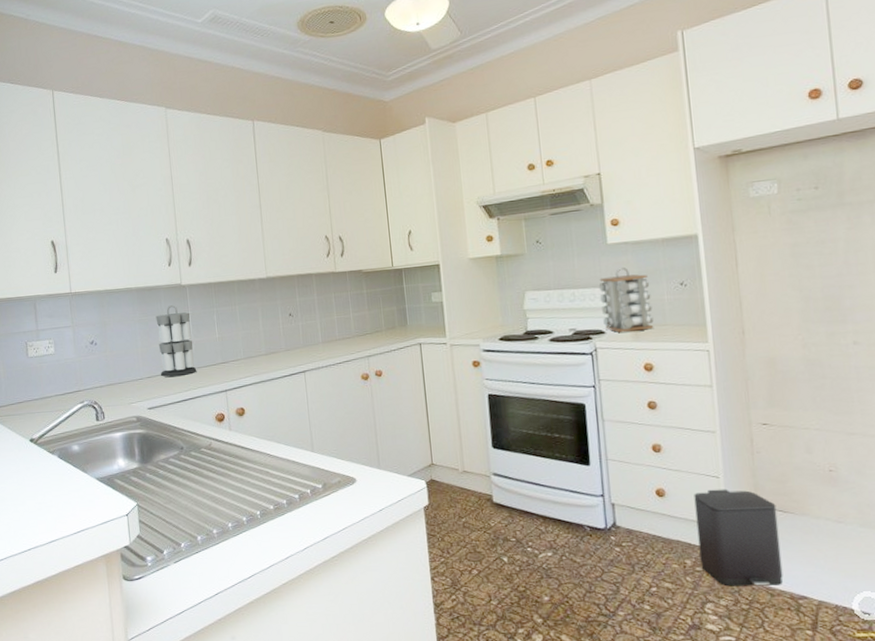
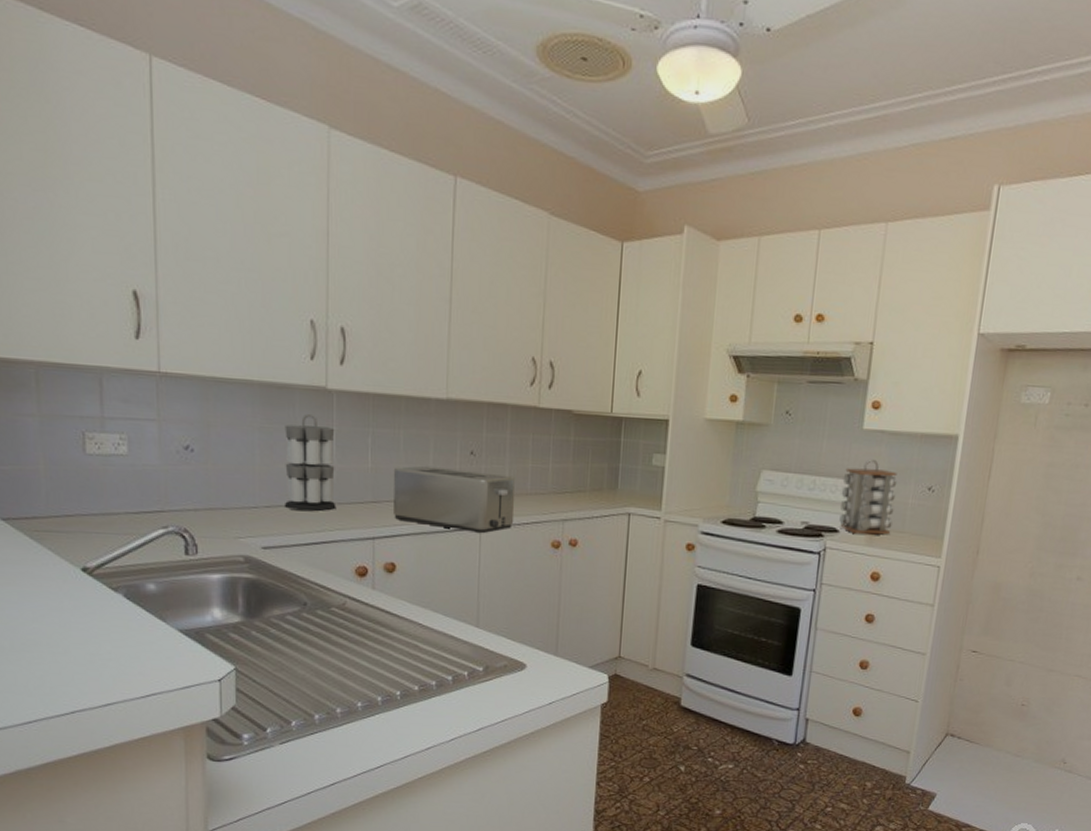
toaster: none [234,327,330,377] -> present [393,465,516,534]
pedal bin: present [694,489,783,587] -> none [880,713,965,813]

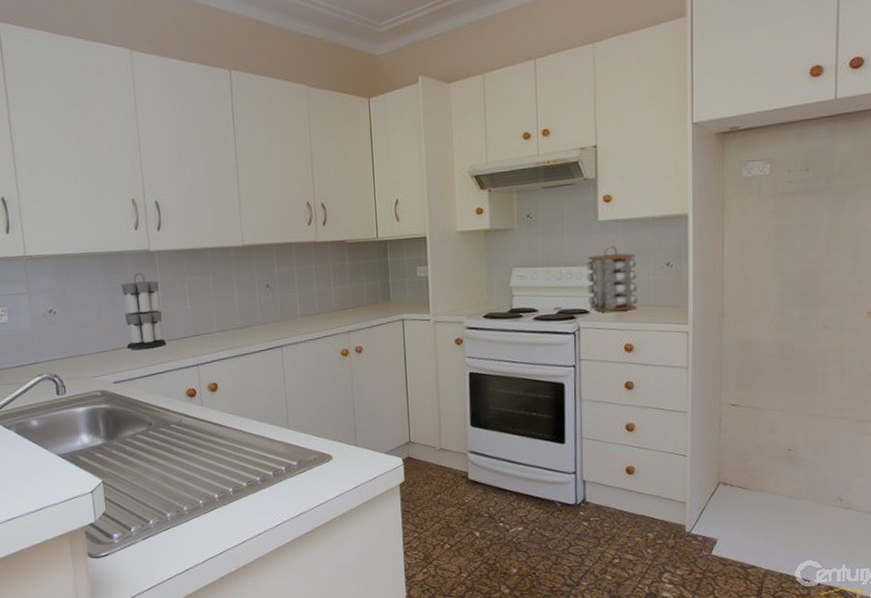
toaster: present [393,465,516,534] -> none [207,300,308,352]

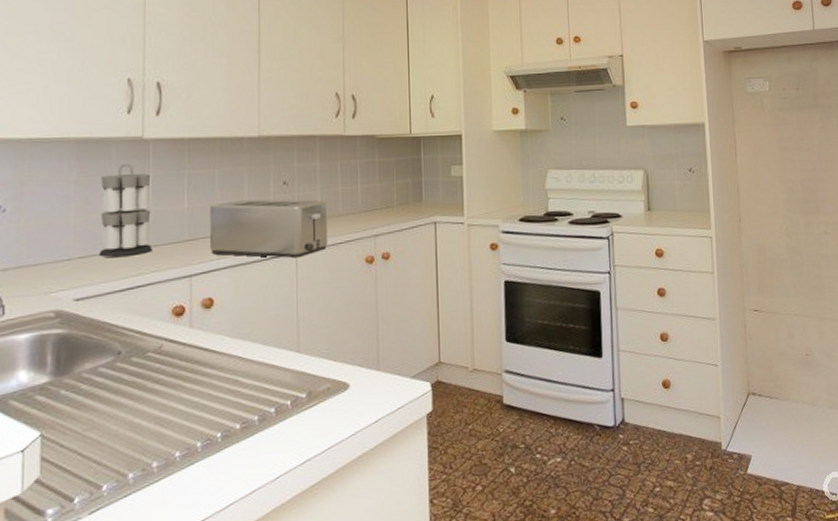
toaster: none [207,300,308,352] -> present [209,199,329,259]
spice rack: present [586,245,638,313] -> none [617,150,665,217]

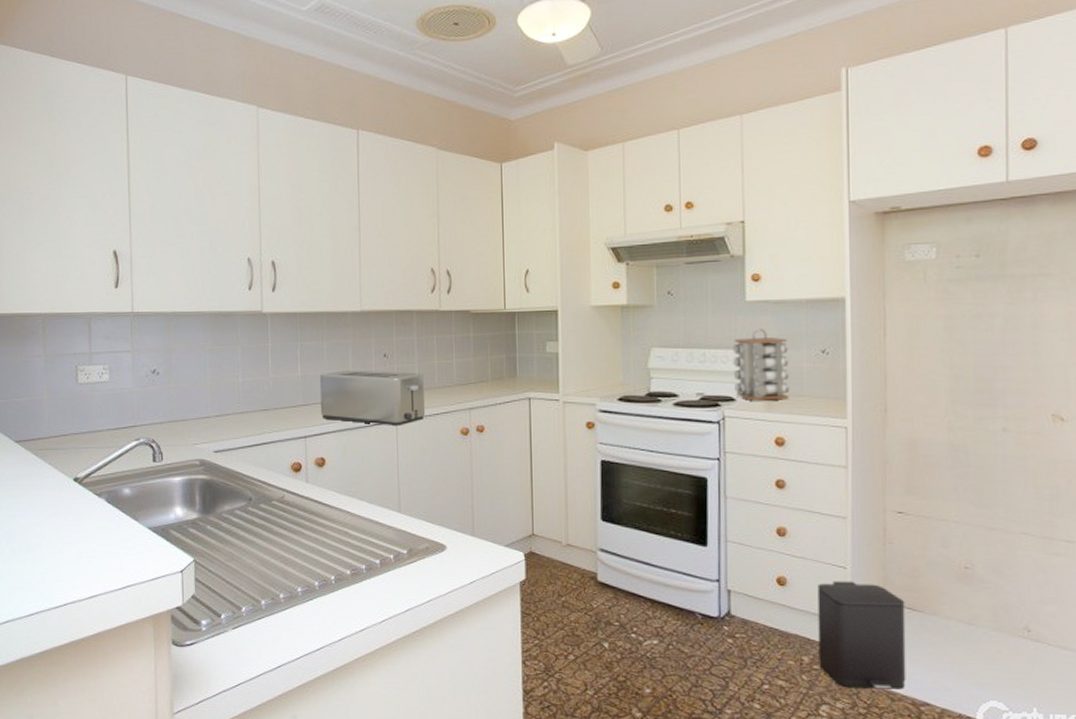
spice rack: present [98,162,153,258] -> none [230,334,274,418]
spice rack: none [617,150,665,217] -> present [732,328,790,402]
pedal bin: none [695,377,769,479] -> present [817,580,906,690]

